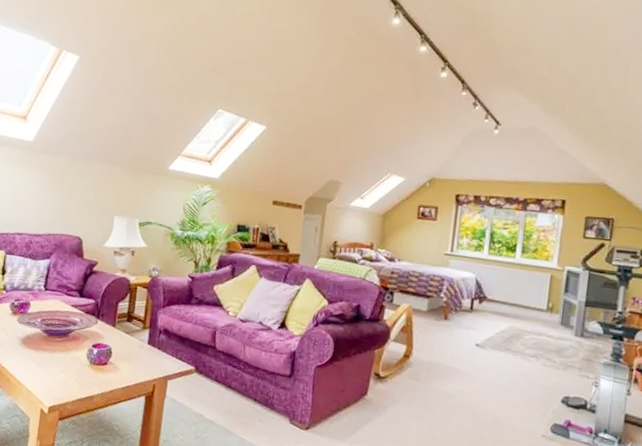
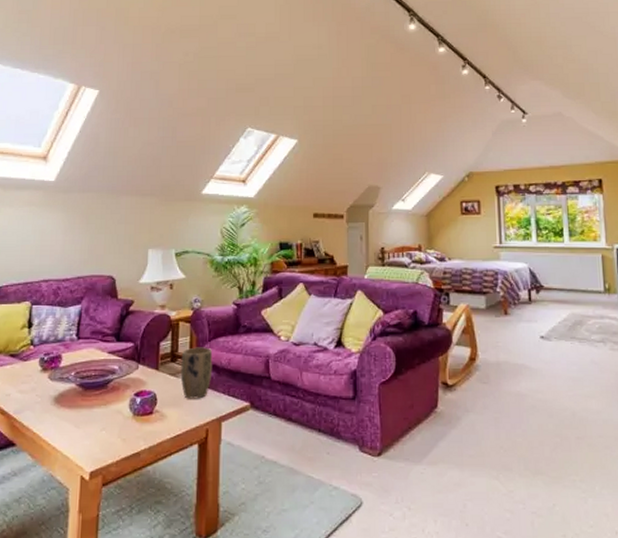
plant pot: none [134,311,166,358] -> present [180,347,213,399]

